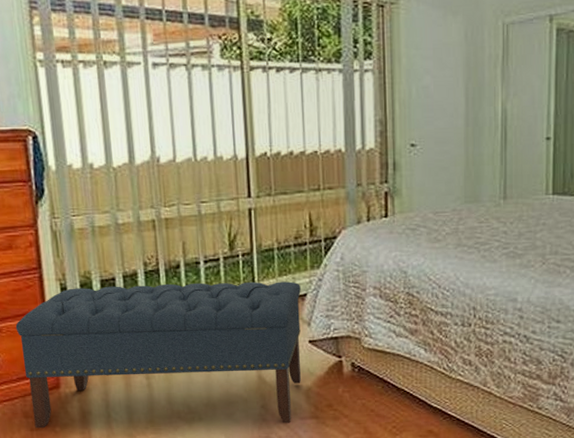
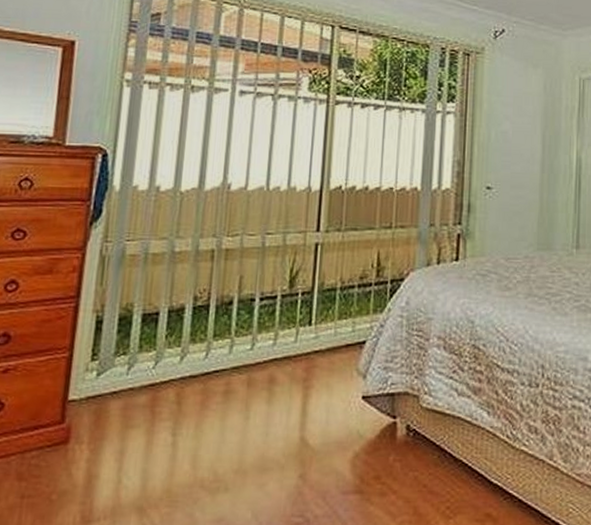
bench: present [15,281,301,429] -> none [27,321,360,497]

